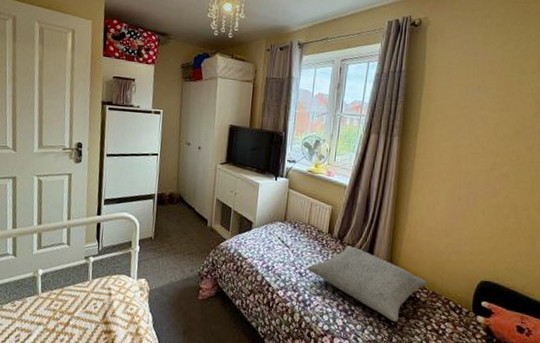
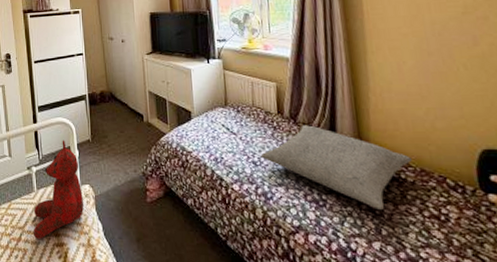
teddy bear: none [82,234,138,325] -> present [33,140,84,239]

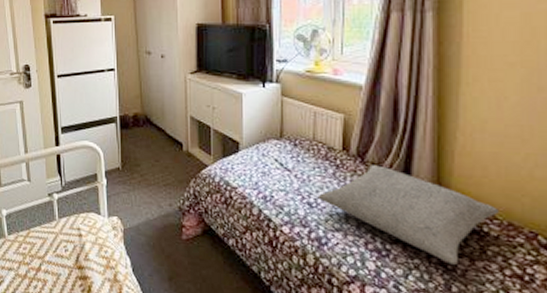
teddy bear: present [33,140,84,239] -> none [54,166,111,271]

